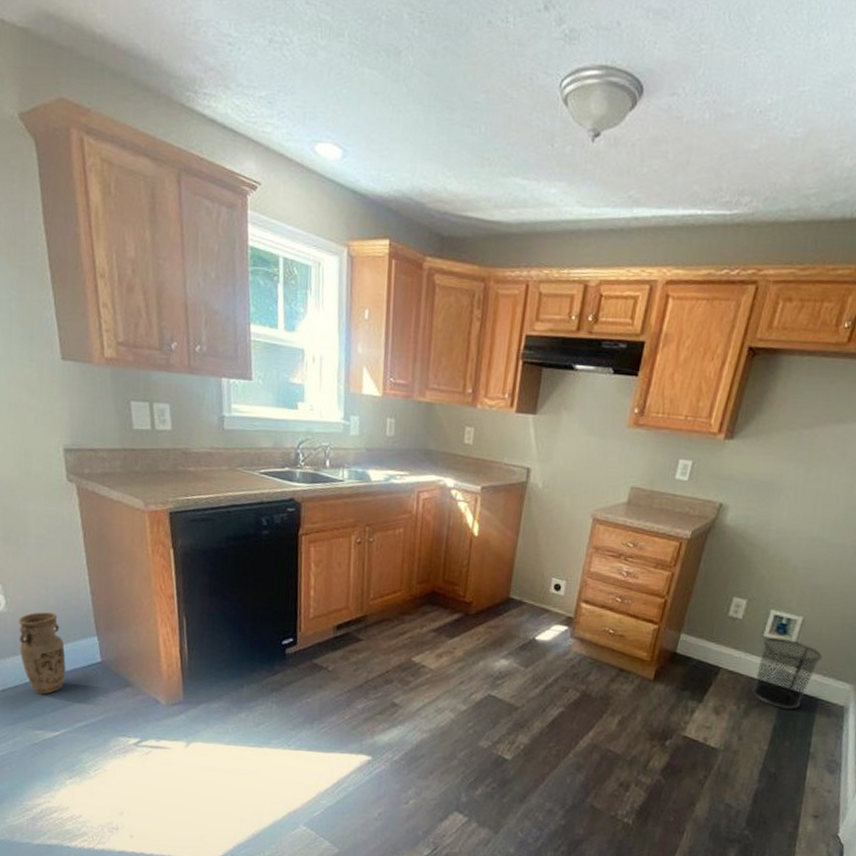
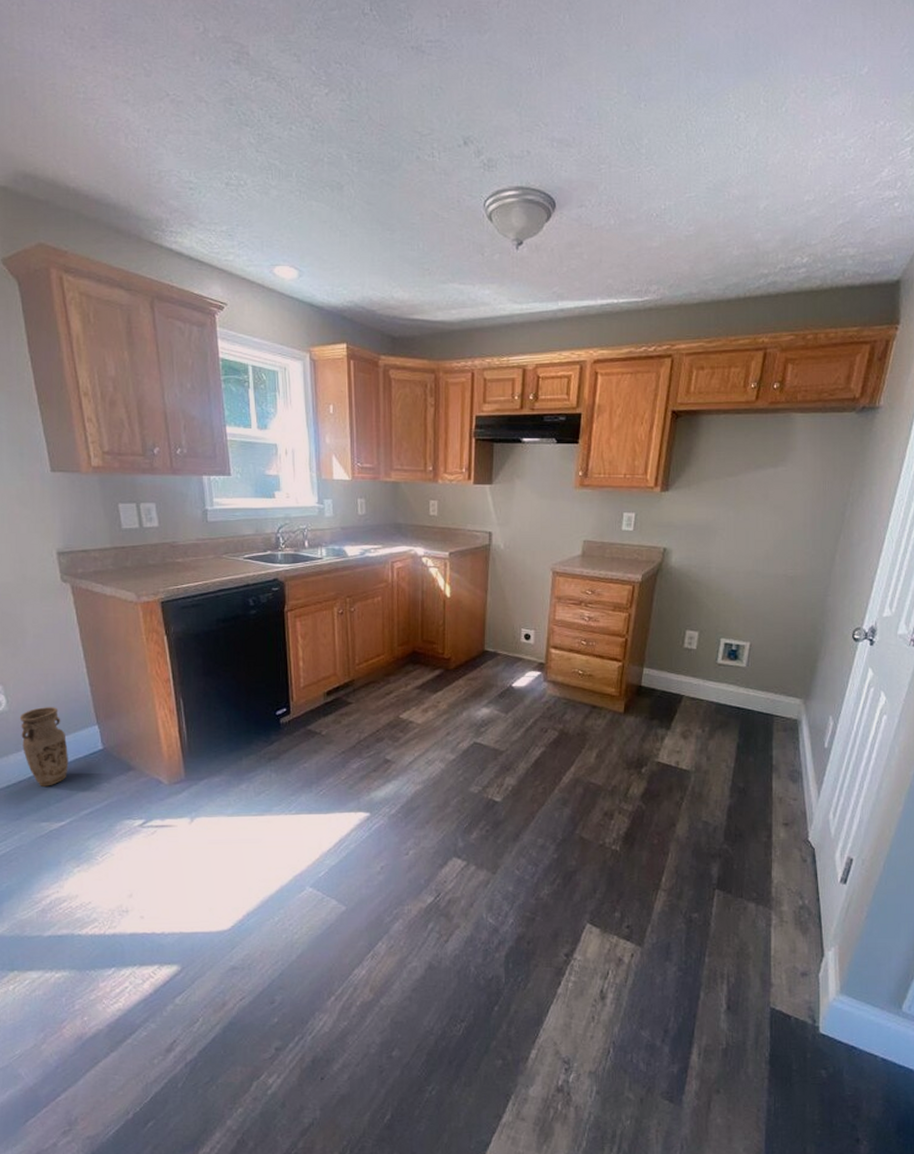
waste bin: present [752,637,823,709] -> none [713,663,772,727]

